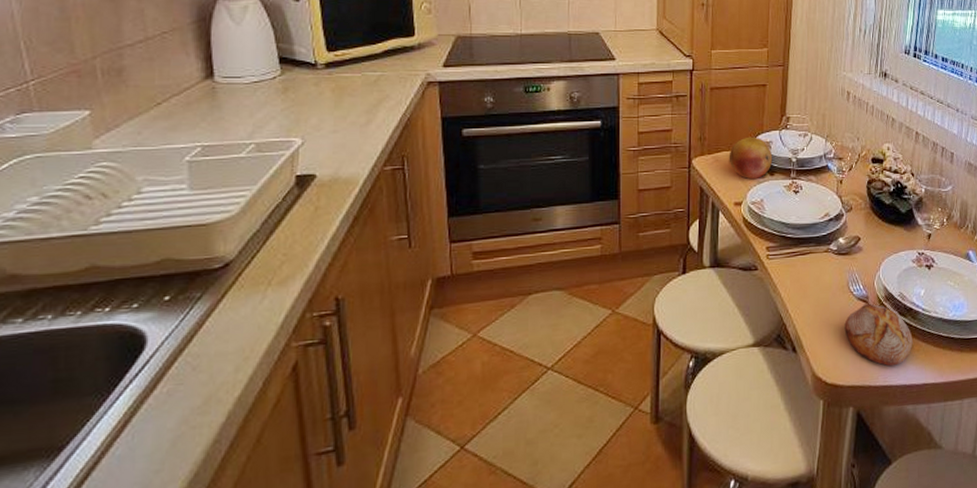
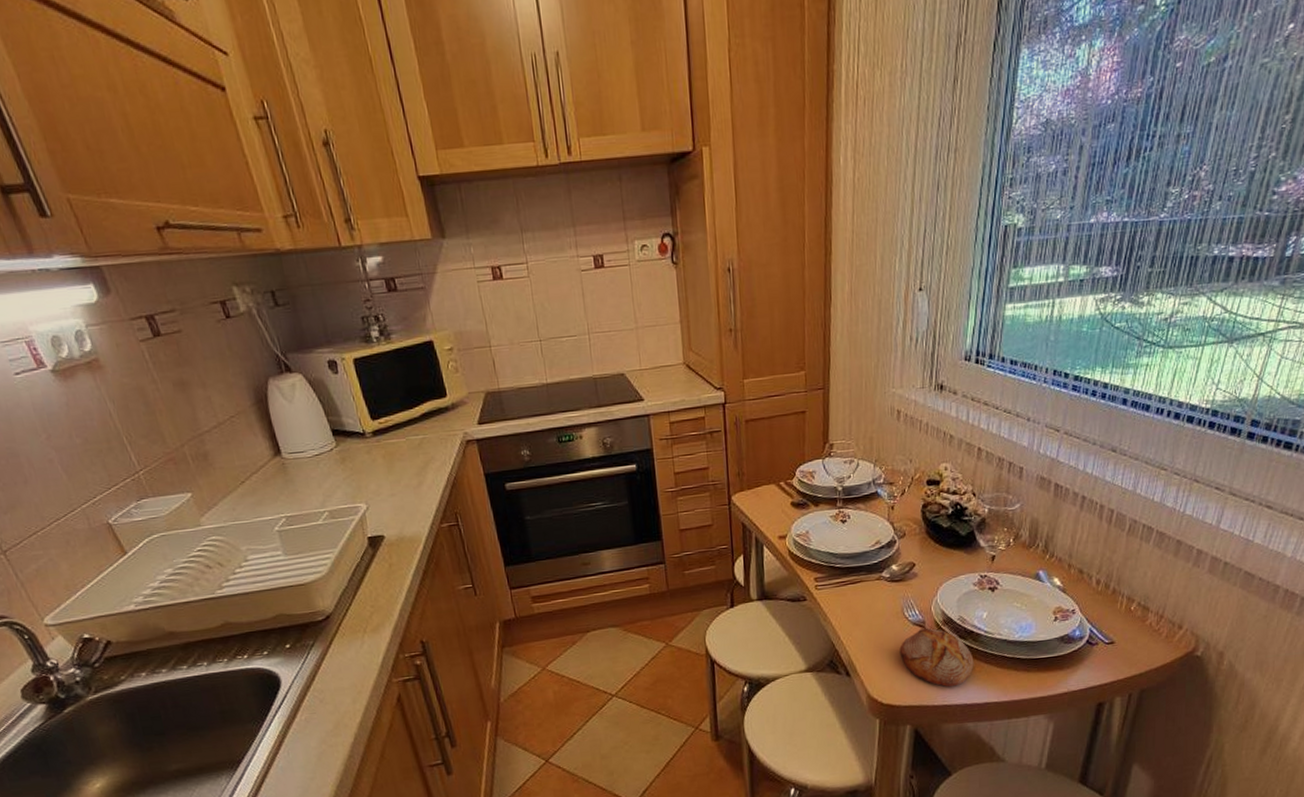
fruit: present [729,136,773,180] -> none [769,467,817,512]

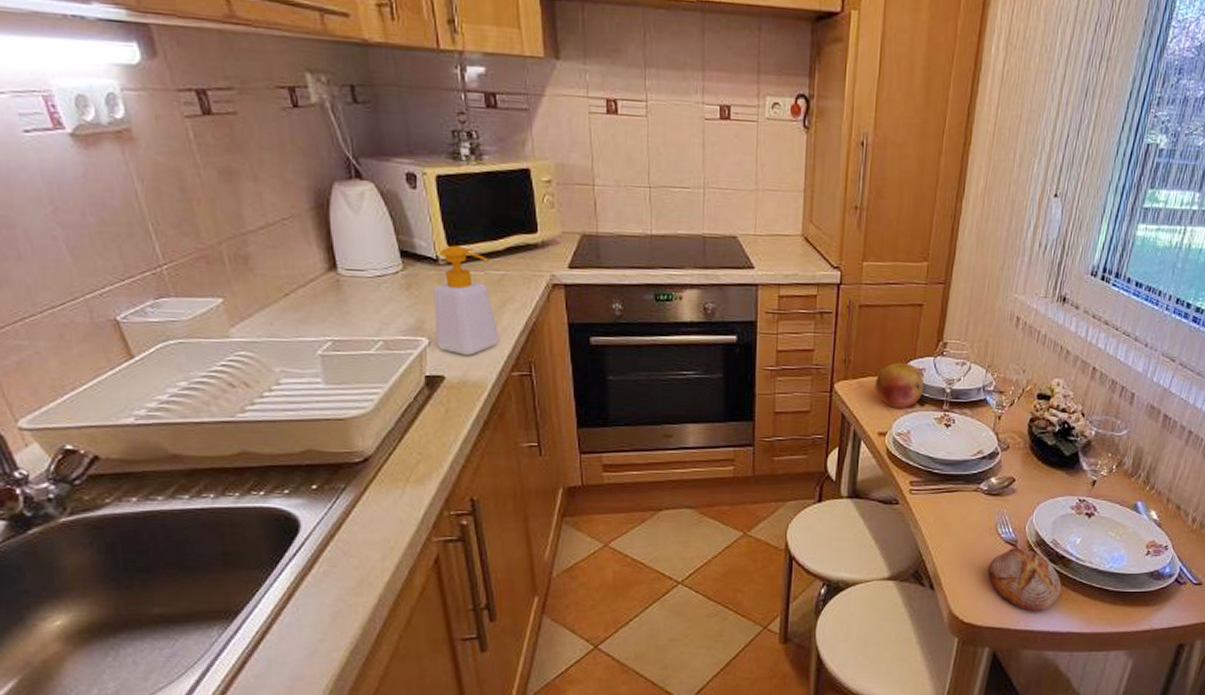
soap bottle: none [364,418,427,515] -> present [433,245,500,355]
fruit: none [769,467,817,512] -> present [875,362,925,410]

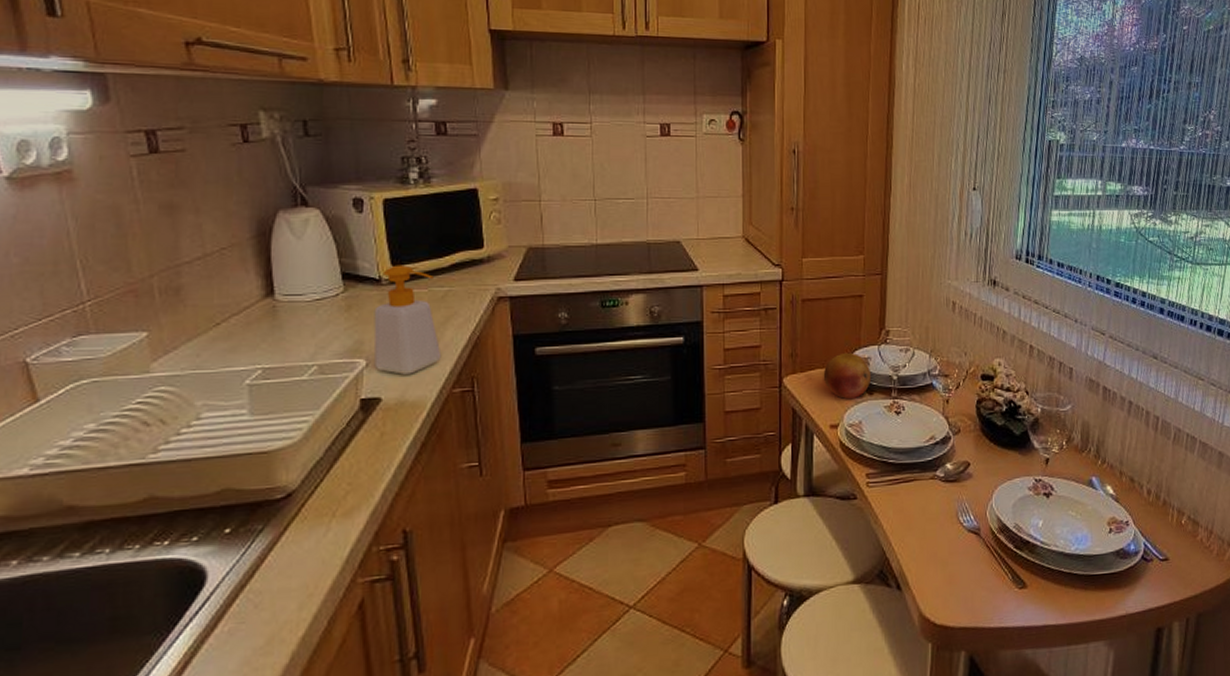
bread: present [987,548,1062,612] -> none [954,537,1031,606]

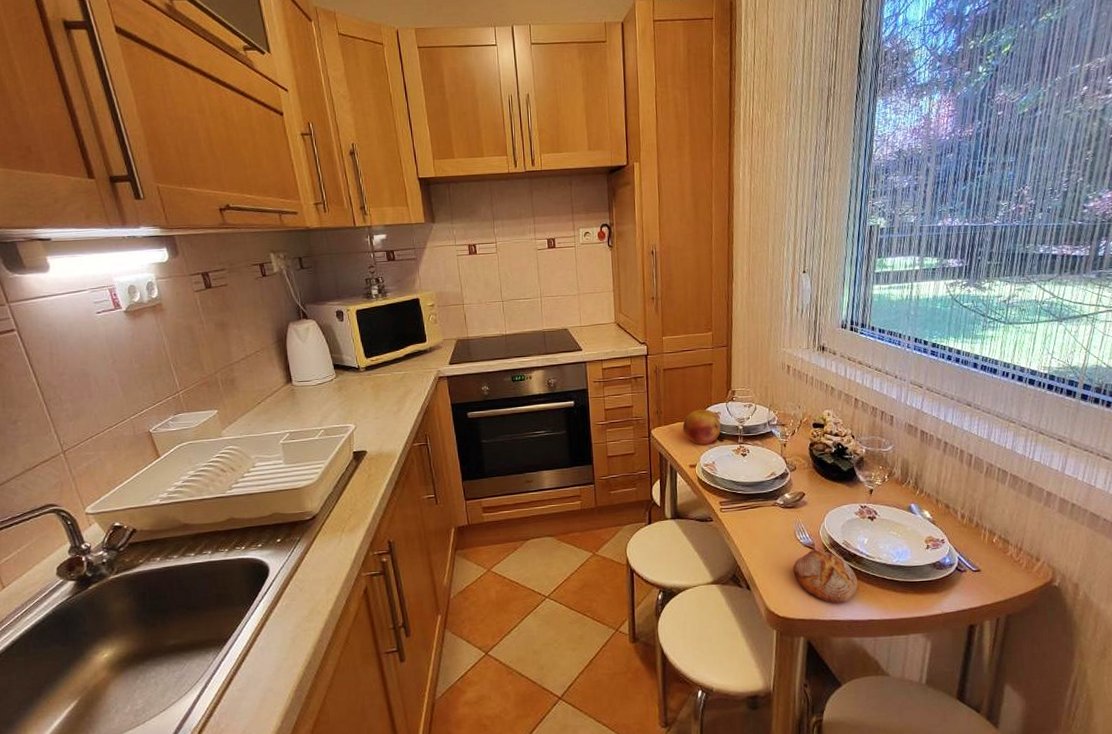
soap bottle: present [373,265,442,375] -> none [357,357,404,434]
bread: none [954,537,1031,606] -> present [793,550,858,604]

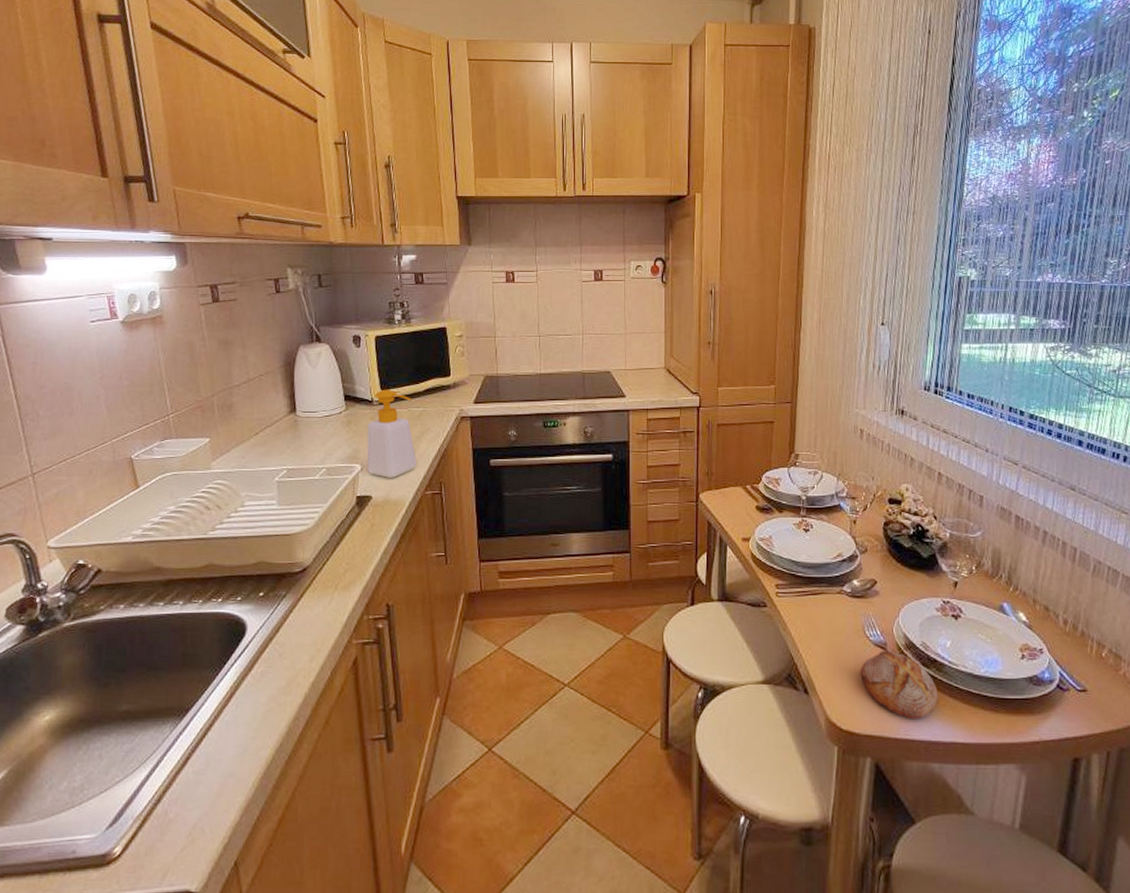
soap bottle: none [357,357,404,434] -> present [367,389,417,478]
fruit: present [682,409,722,446] -> none [736,473,781,516]

